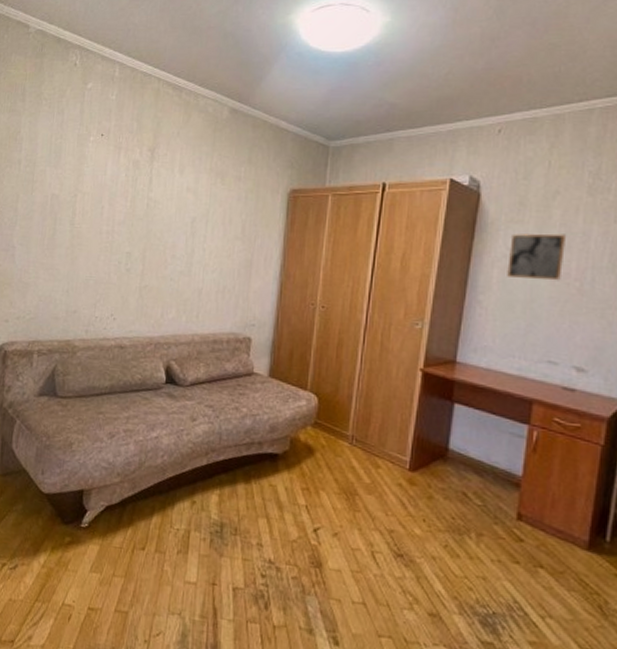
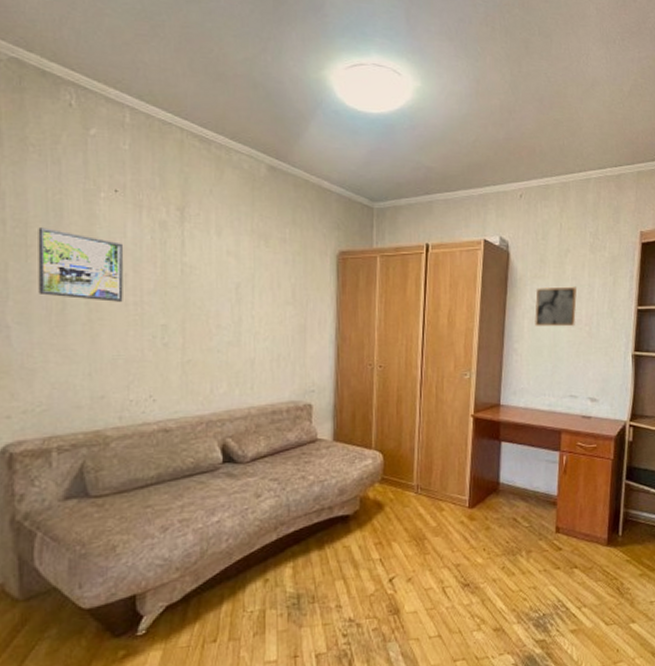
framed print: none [37,166,104,230] -> present [38,228,124,302]

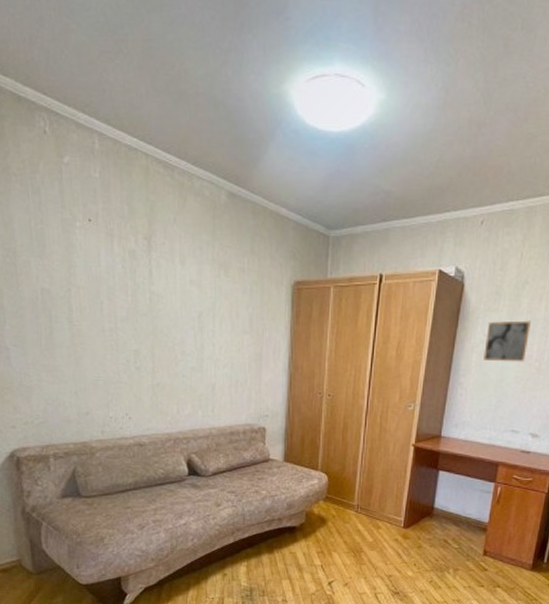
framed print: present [38,228,124,302] -> none [25,257,100,328]

